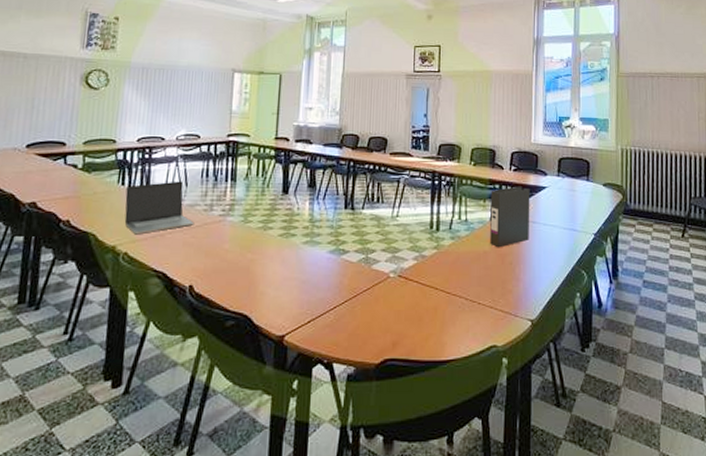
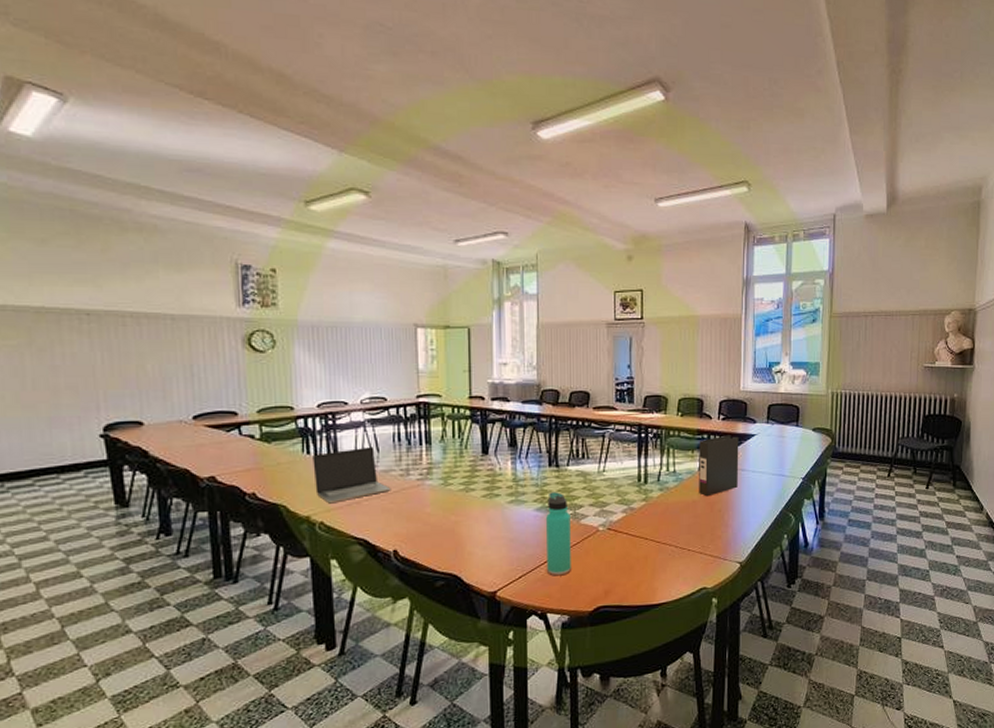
thermos bottle: none [336,235,363,323] -> present [546,492,571,576]

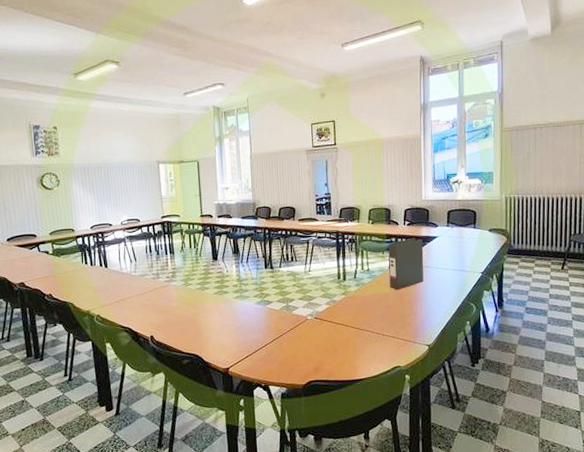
laptop: present [313,446,391,504] -> none [89,257,147,301]
thermos bottle: present [546,492,571,576] -> none [265,289,287,356]

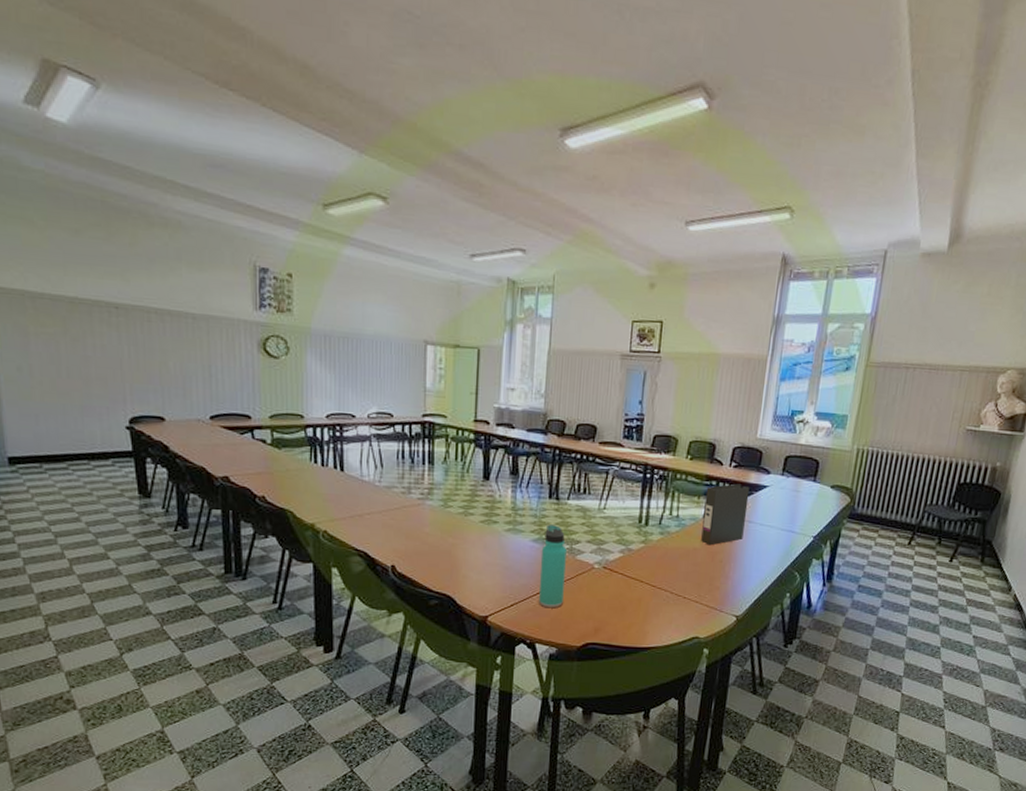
thermos bottle: none [265,289,287,356] -> present [539,525,567,609]

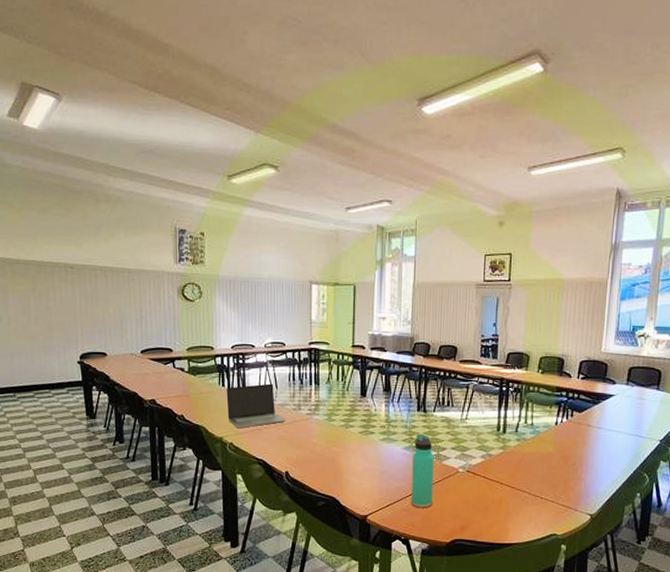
laptop: none [319,461,393,514] -> present [226,383,286,429]
binder: present [701,484,750,546] -> none [554,393,597,450]

